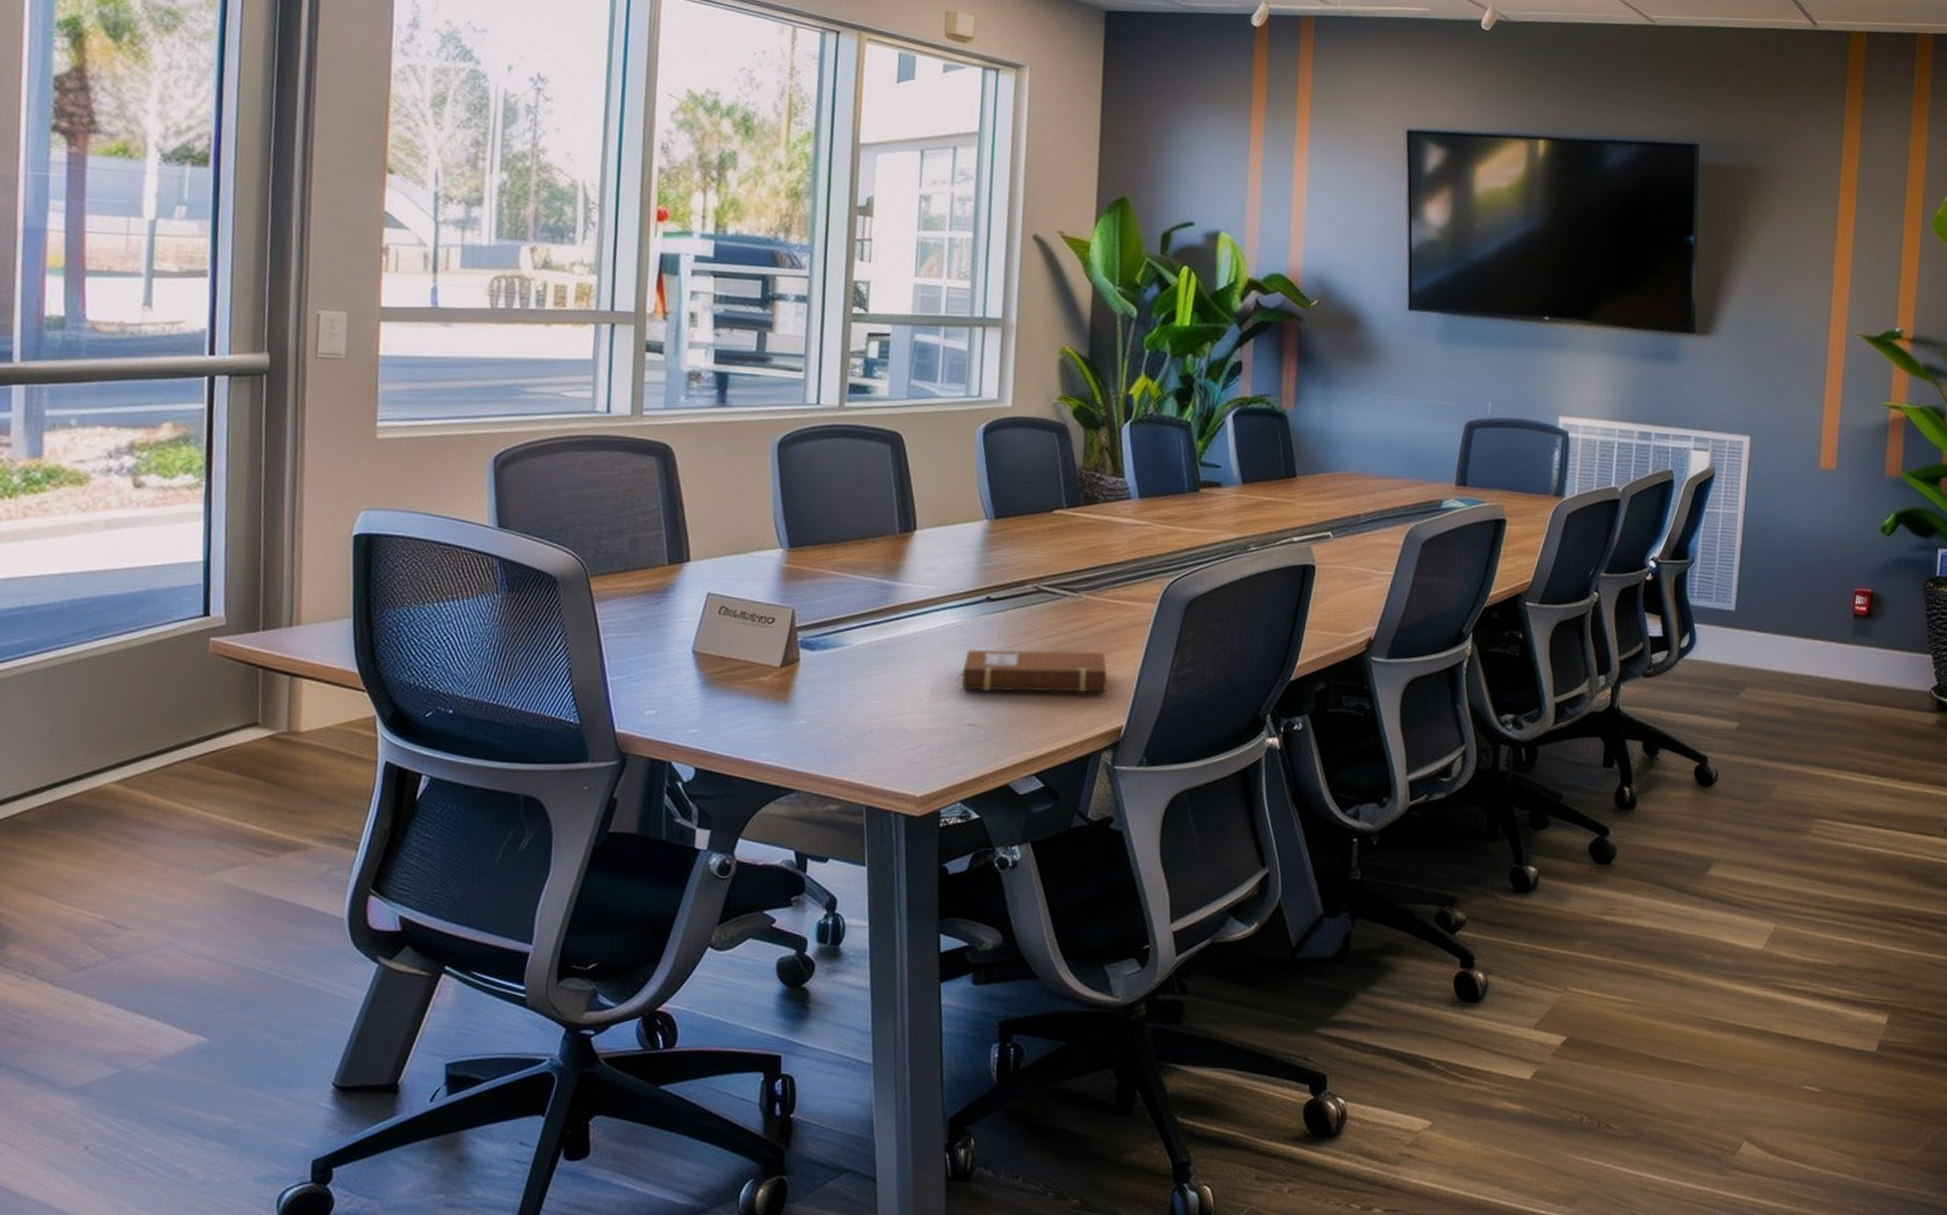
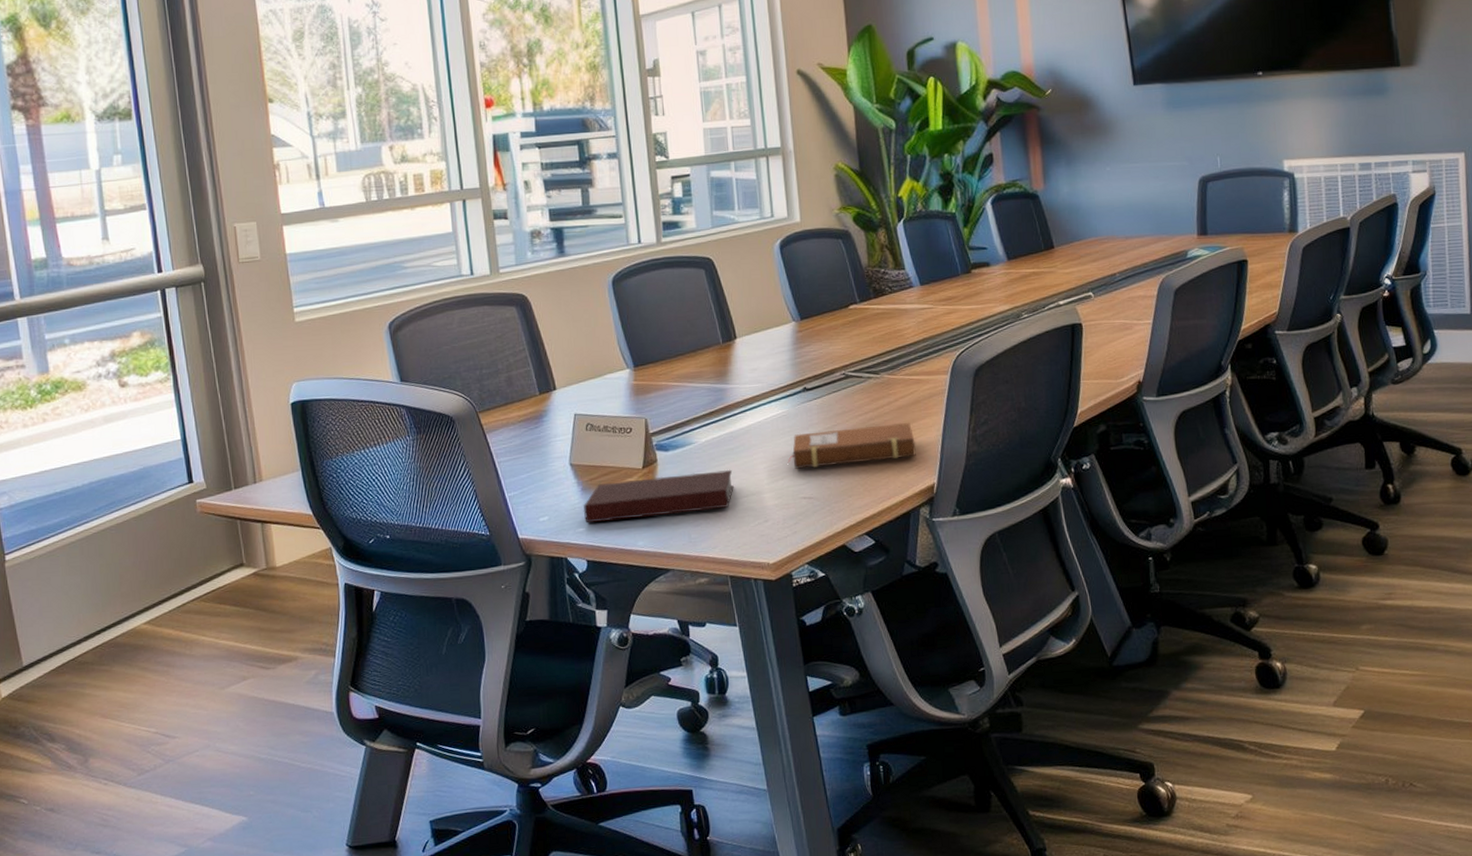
notebook: none [699,678,888,726] -> present [583,469,734,524]

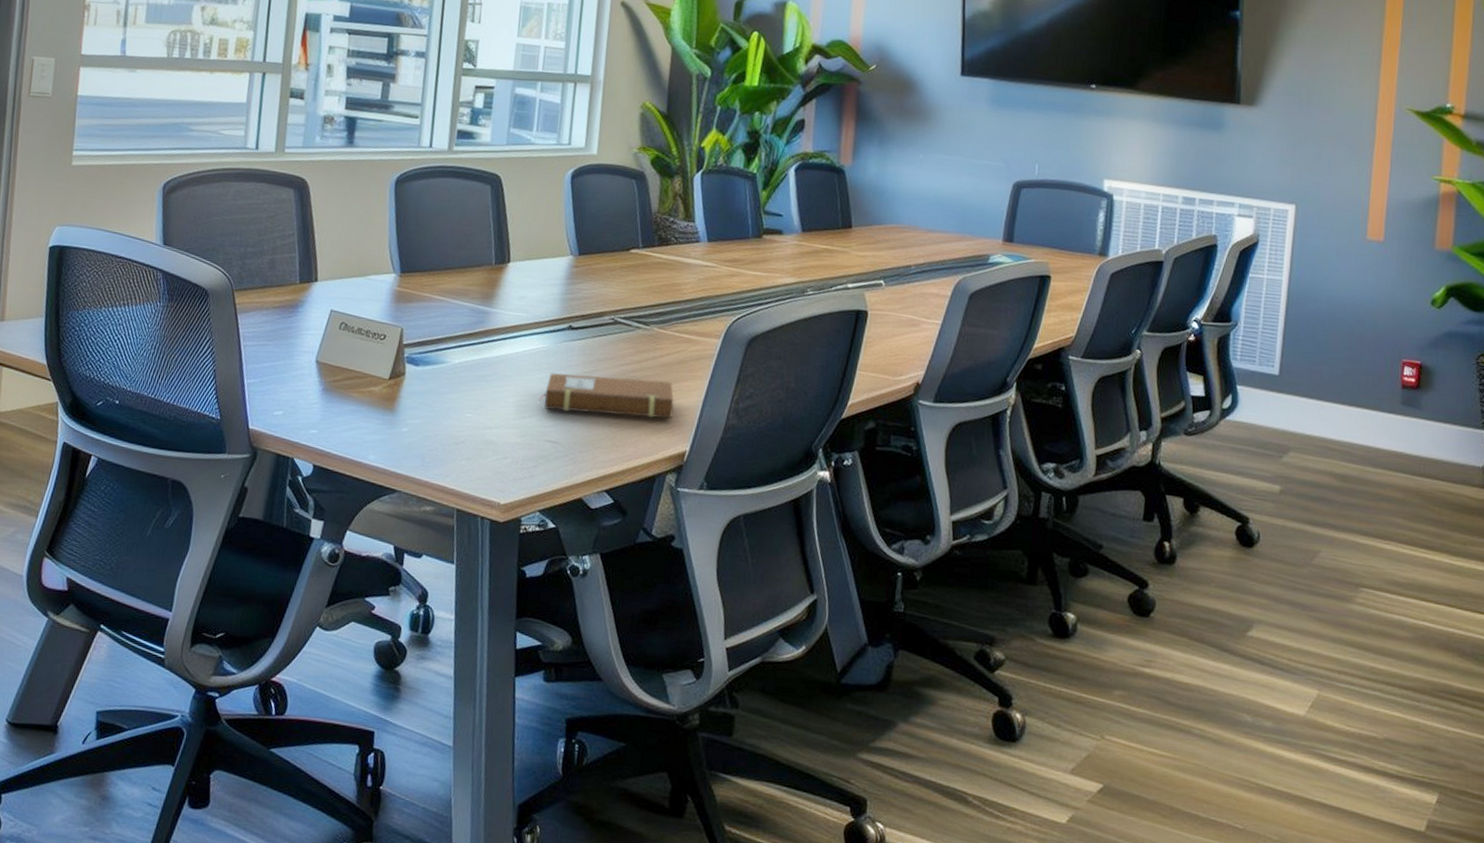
notebook: present [583,469,734,524] -> none [319,386,481,437]

